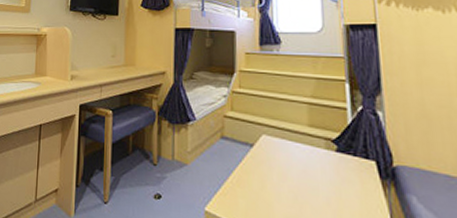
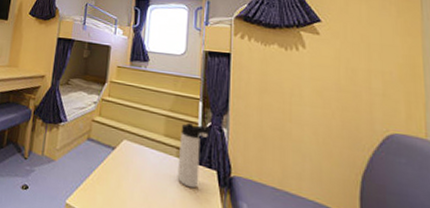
thermos bottle: none [327,108,363,184] -> present [177,122,211,189]

